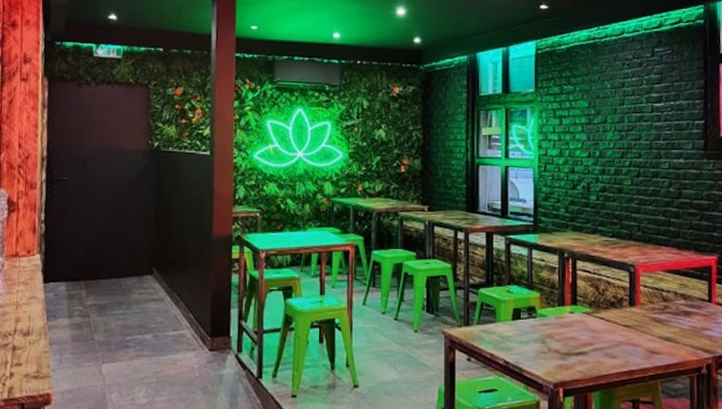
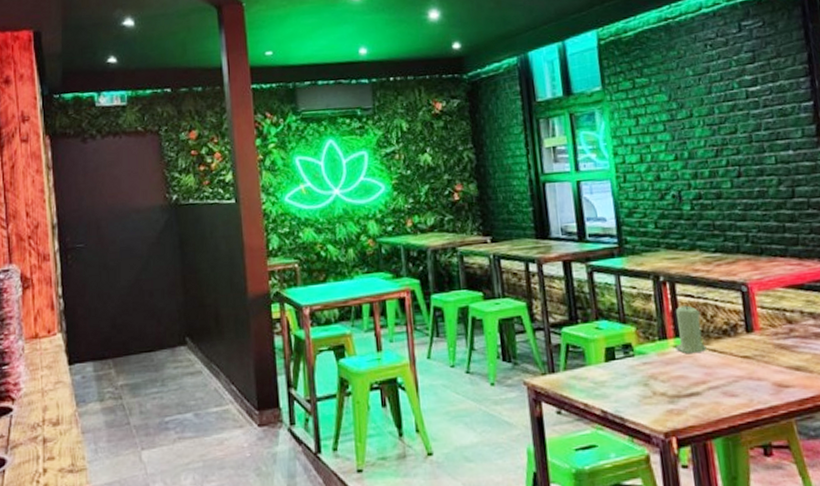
candle: none [571,279,596,320] -> present [675,305,707,354]

